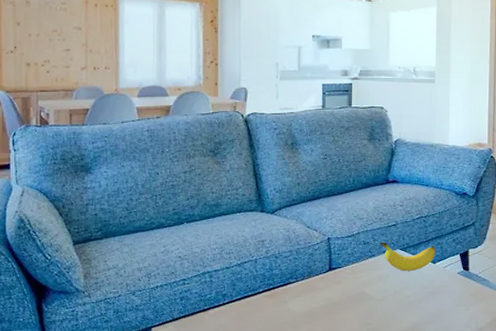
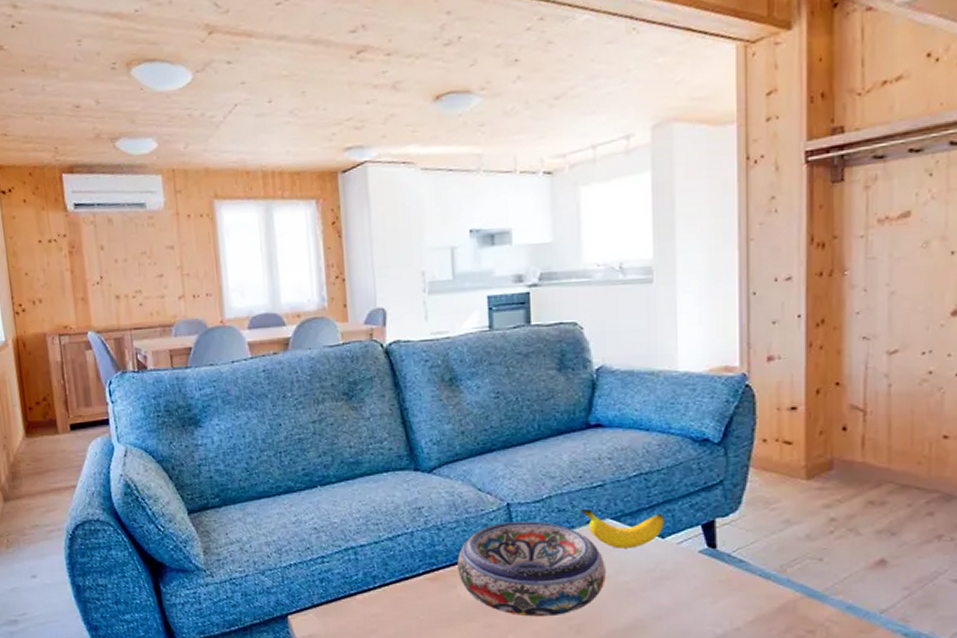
bowl: none [289,251,395,324] -> present [457,521,606,617]

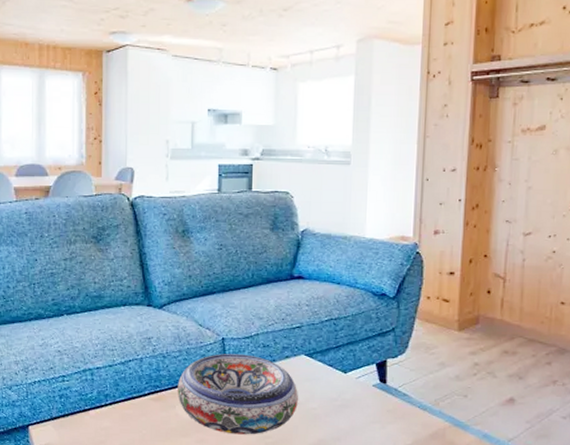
banana: present [581,510,665,548] -> none [281,346,348,380]

